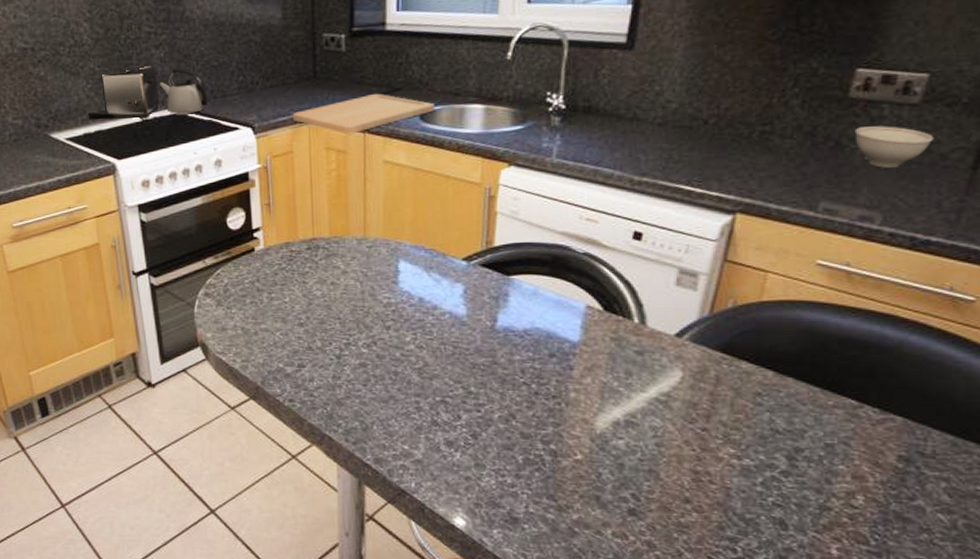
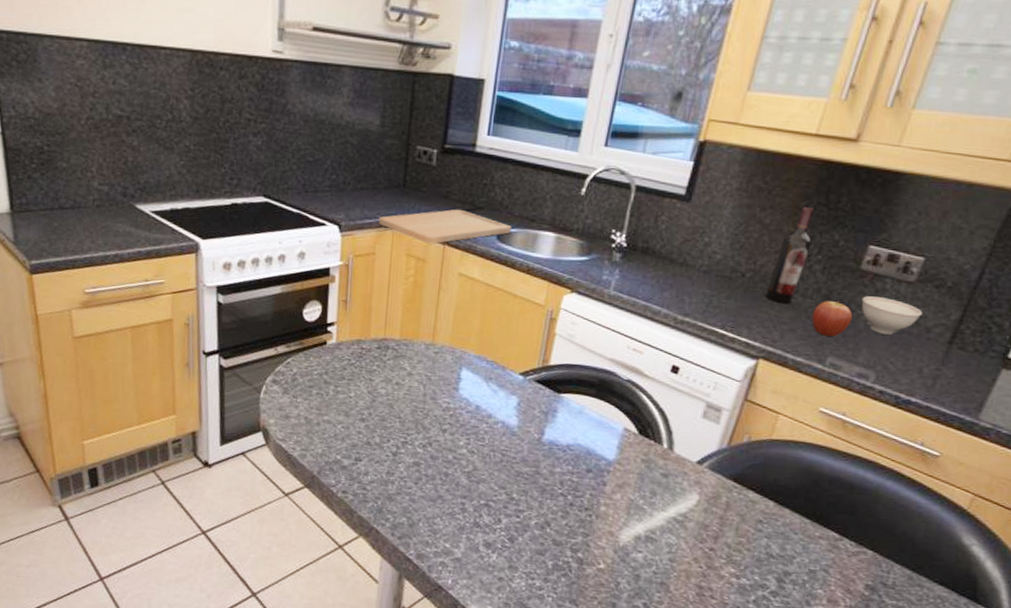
toaster: present [86,66,160,120] -> none [176,152,252,203]
kettle: present [159,68,208,116] -> none [252,157,299,205]
wine bottle: none [735,34,784,148] -> present [765,206,814,303]
fruit: none [795,136,845,178] -> present [811,301,853,337]

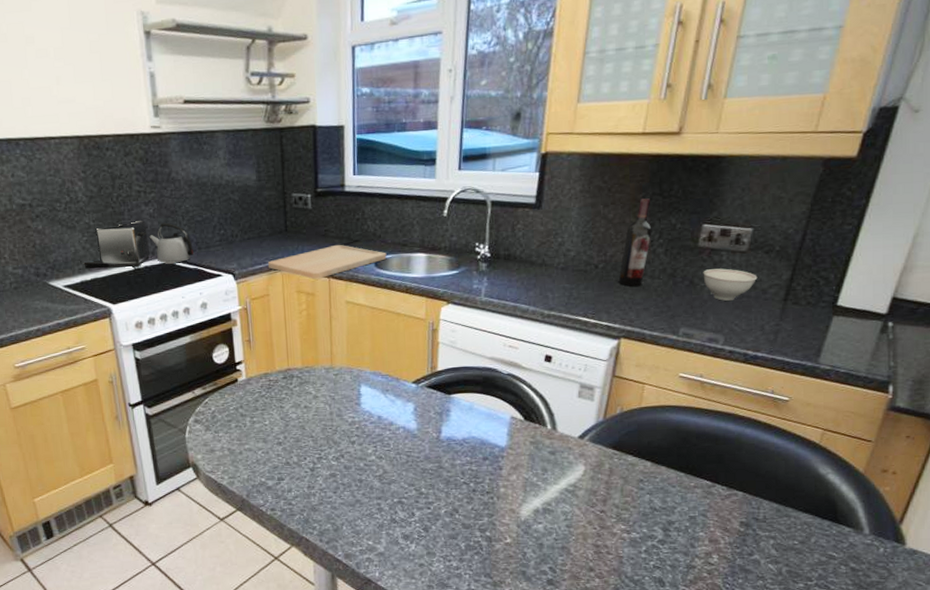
toaster: none [176,152,252,203] -> present [83,221,150,269]
kettle: none [252,157,299,205] -> present [149,222,193,265]
fruit: present [811,301,853,337] -> none [661,277,697,310]

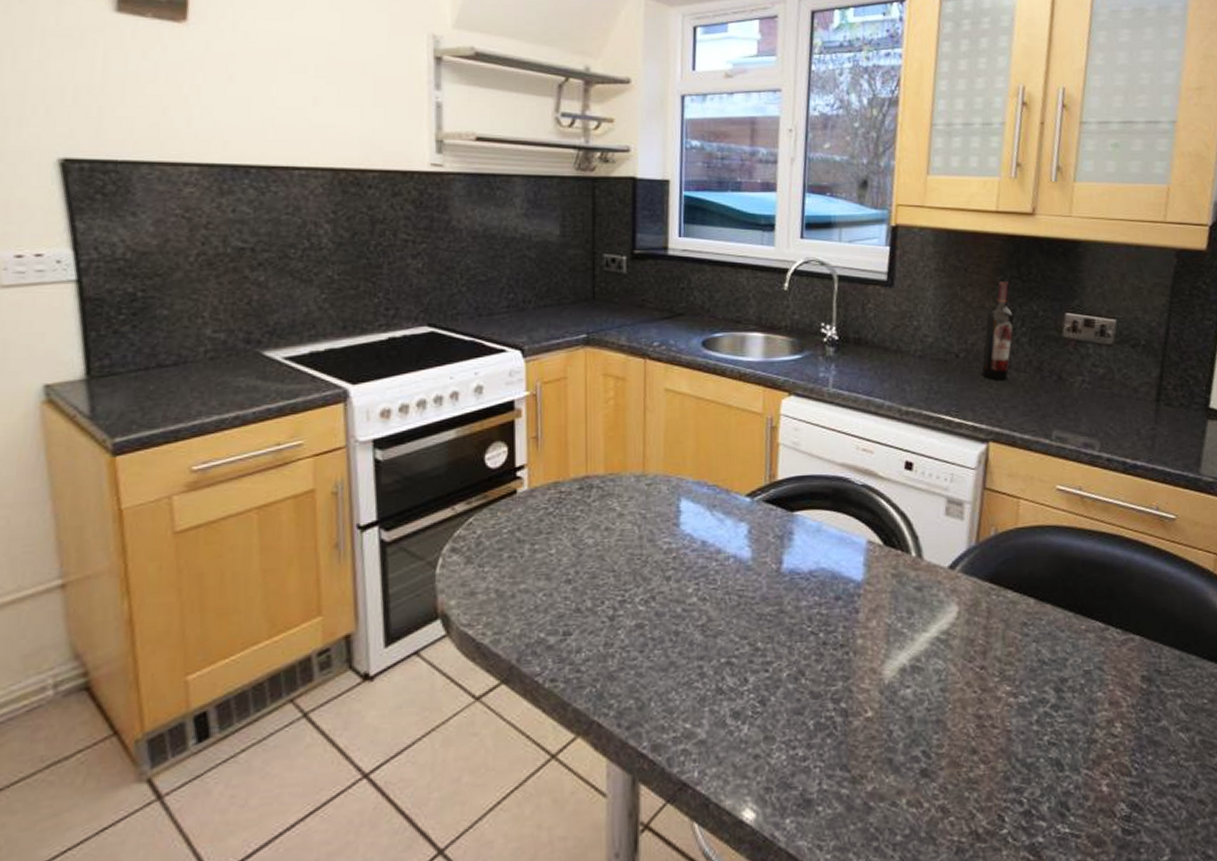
toaster: present [83,221,150,269] -> none [316,277,413,337]
kettle: present [149,222,193,265] -> none [413,281,471,335]
cutting board: present [267,244,387,280] -> none [567,317,717,360]
bowl: present [703,268,758,302] -> none [1070,363,1127,401]

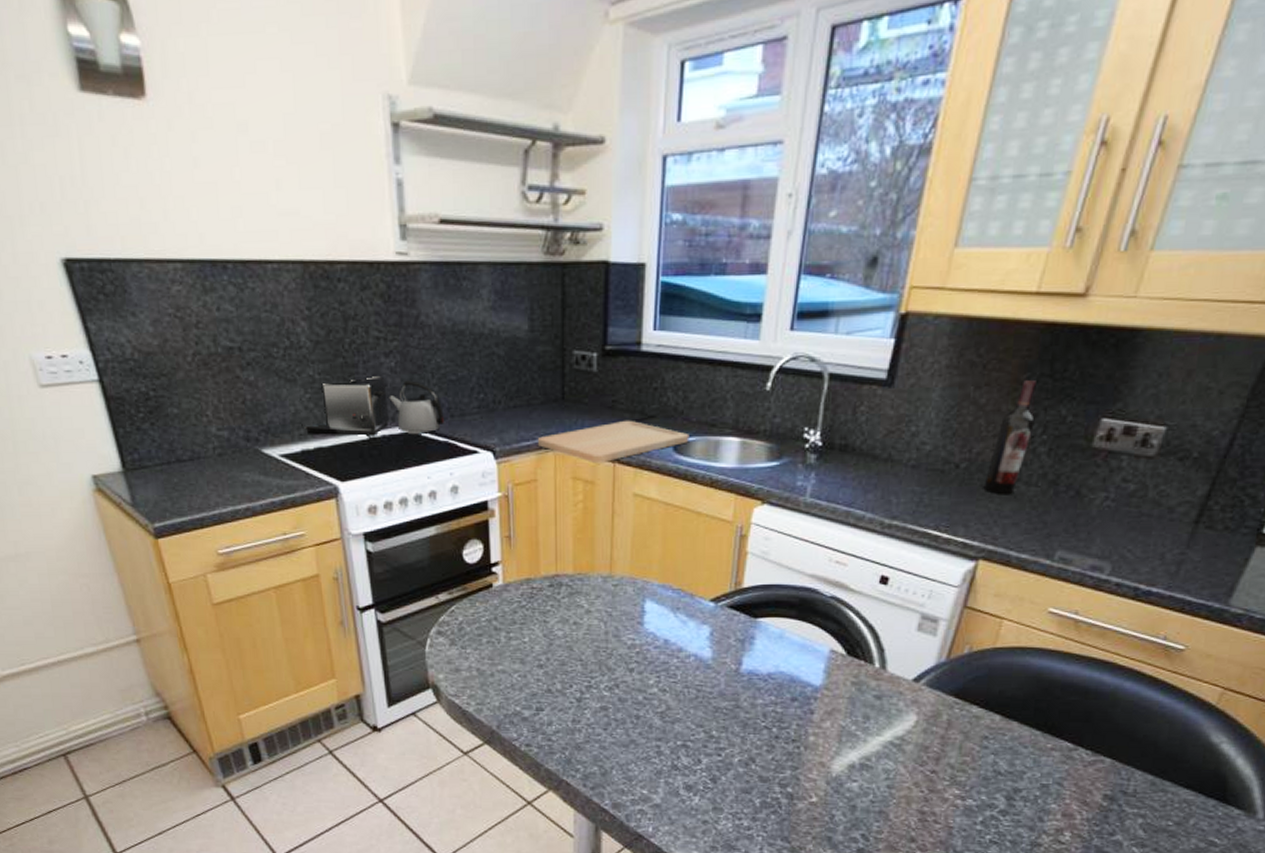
toaster: none [316,277,413,337] -> present [304,376,390,436]
kettle: none [413,281,471,335] -> present [389,380,444,435]
cutting board: none [567,317,717,360] -> present [537,420,689,464]

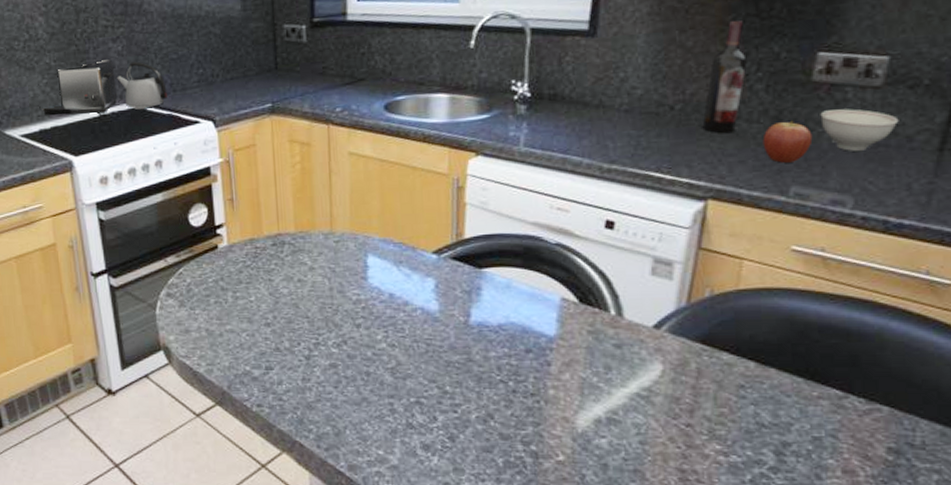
cutting board: present [537,420,689,464] -> none [254,84,399,127]
fruit: none [1037,485,1084,527] -> present [762,120,813,163]
bowl: none [1093,477,1165,521] -> present [820,109,899,152]

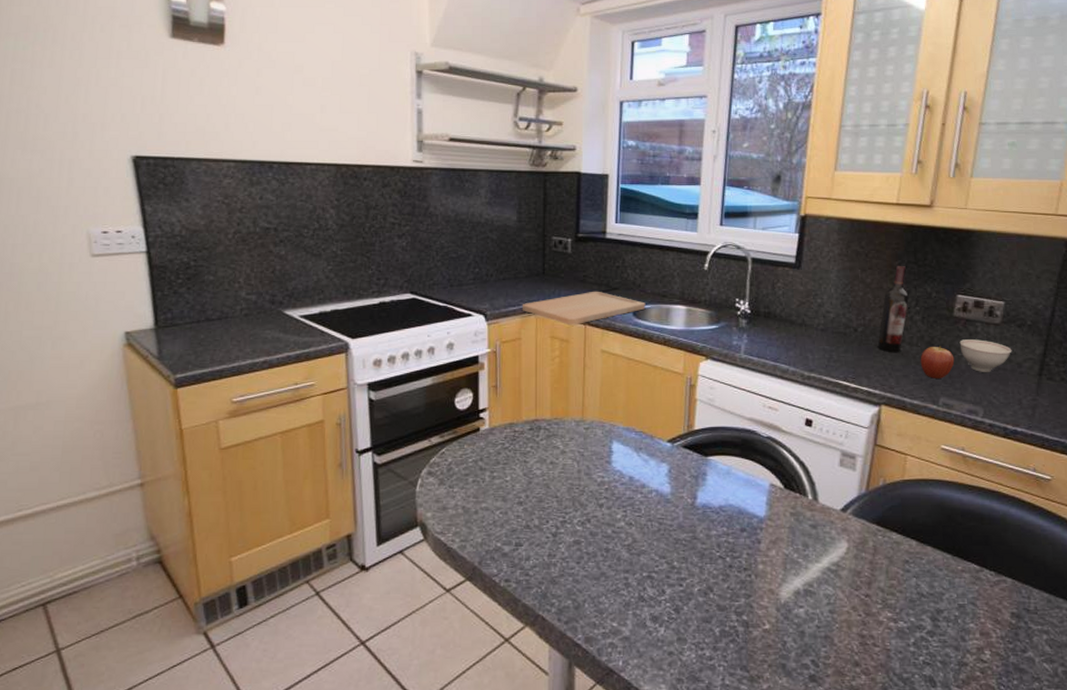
toaster: present [42,59,118,116] -> none [324,253,398,301]
kettle: present [117,61,167,110] -> none [399,257,445,301]
cutting board: none [254,84,399,127] -> present [522,291,646,326]

